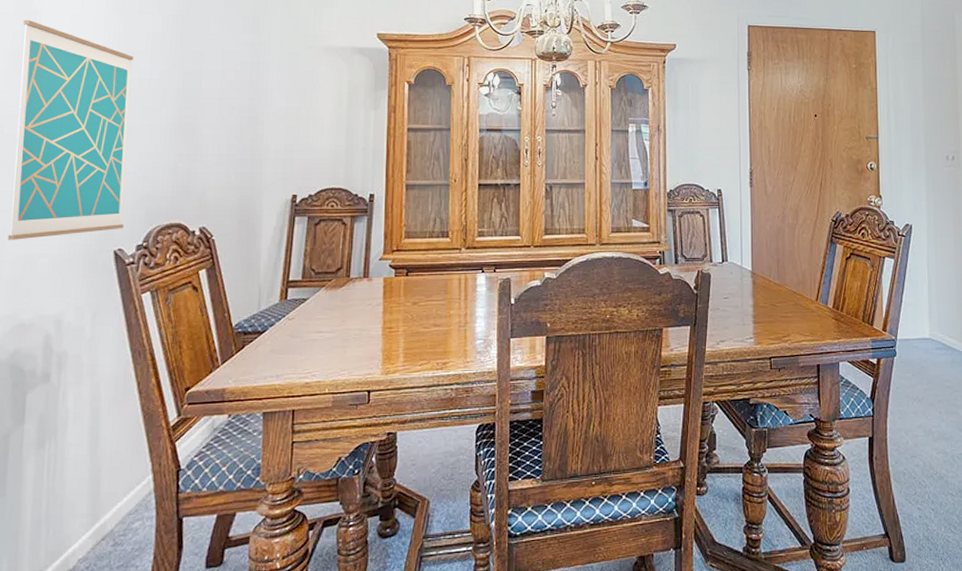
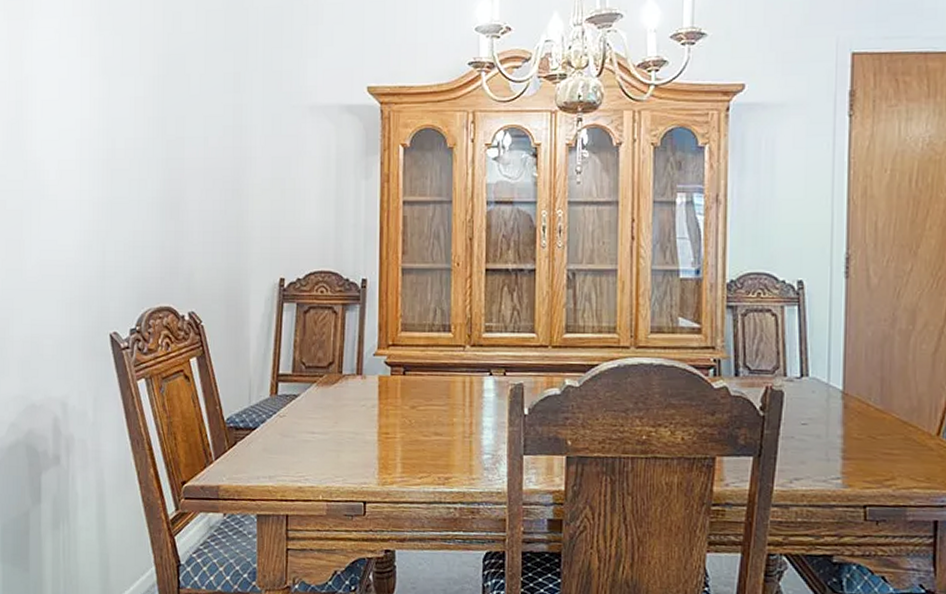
wall art: present [7,19,134,240] -> none [16,88,118,320]

